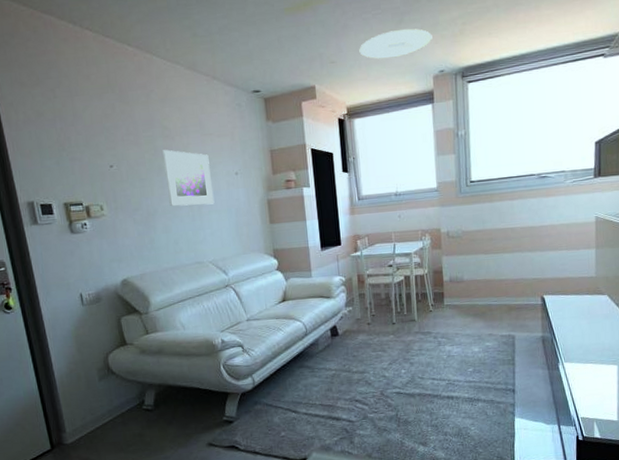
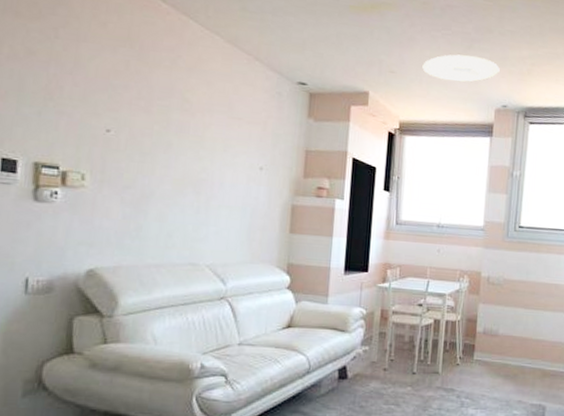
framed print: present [162,149,215,207] -> none [171,125,232,198]

